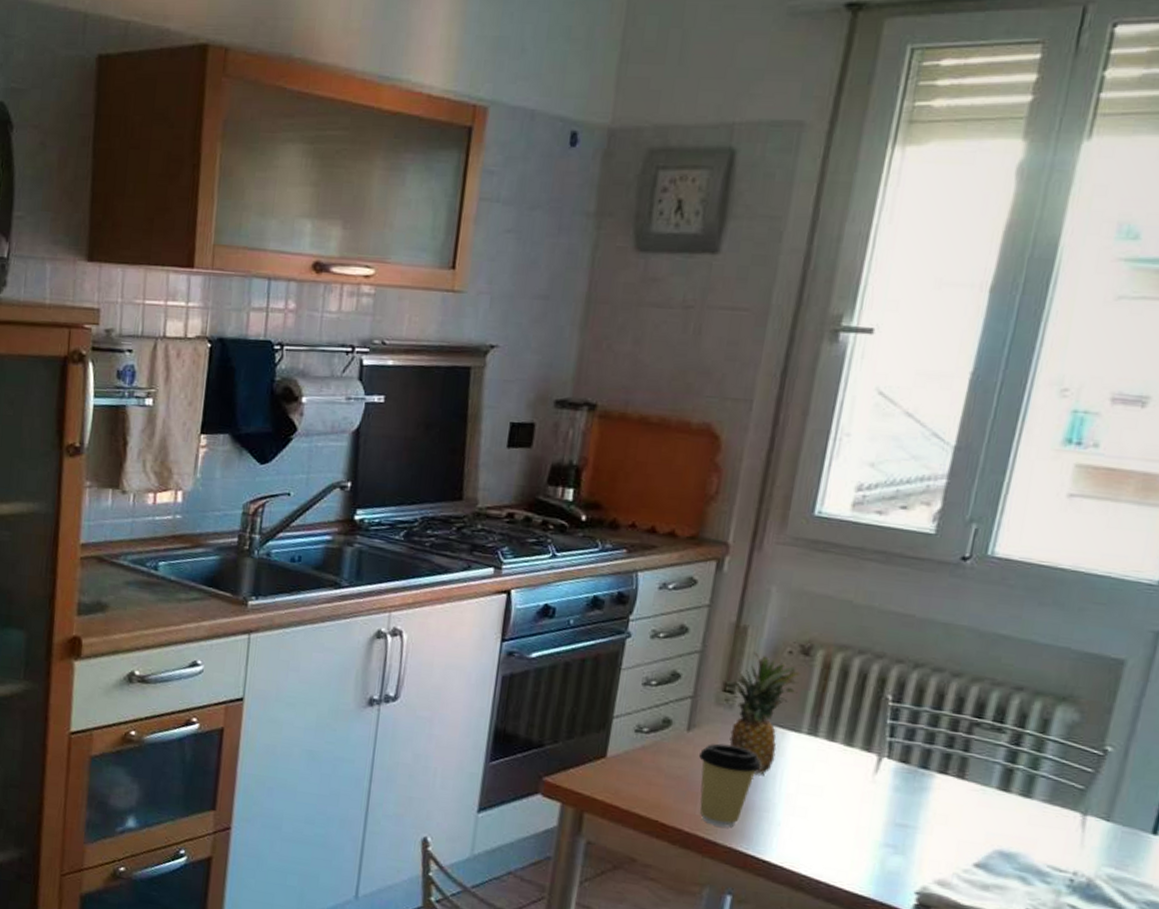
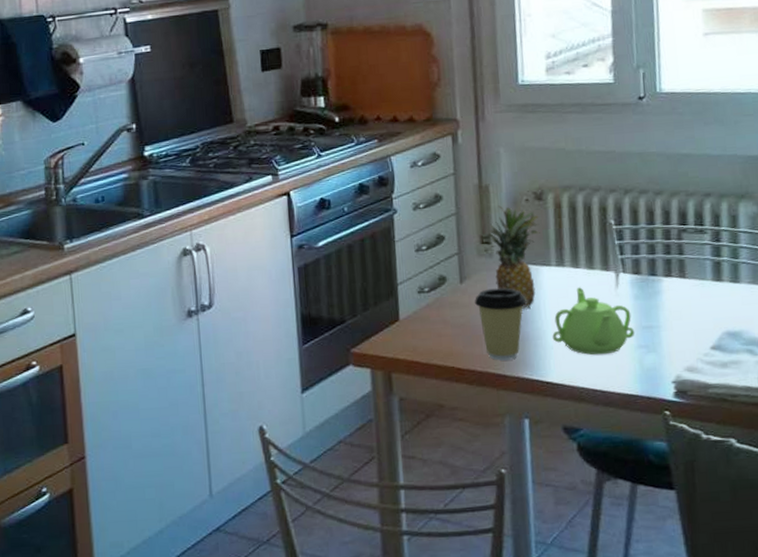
teapot: none [782,763,885,846] -> present [552,287,635,355]

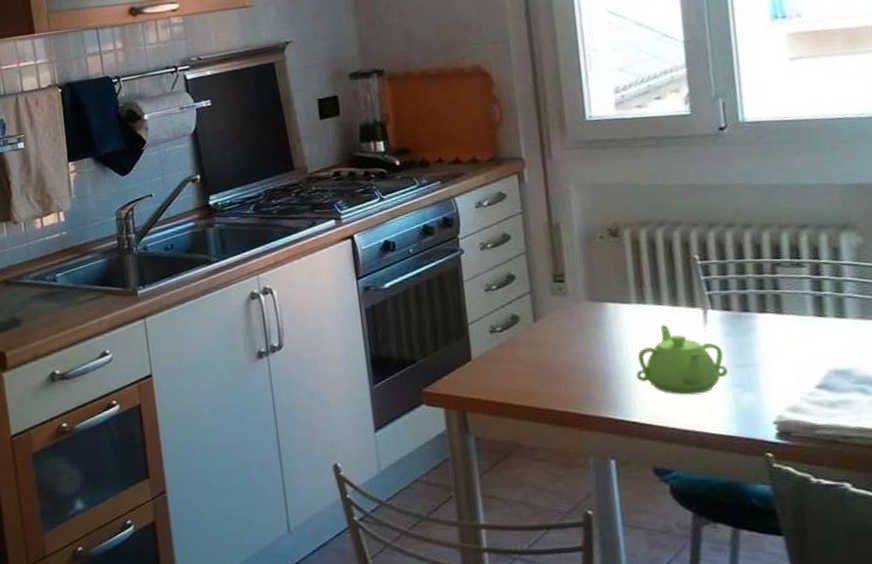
coffee cup: present [474,288,527,361] -> none [549,326,606,400]
fruit: present [487,205,540,310] -> none [560,243,618,349]

